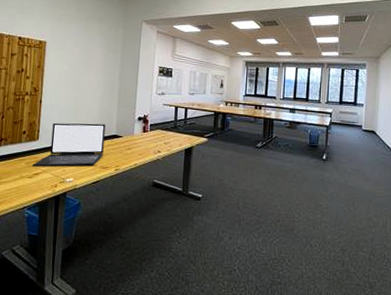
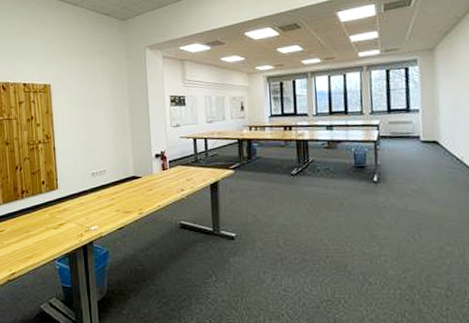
laptop: present [32,123,106,167] -> none [56,165,124,217]

